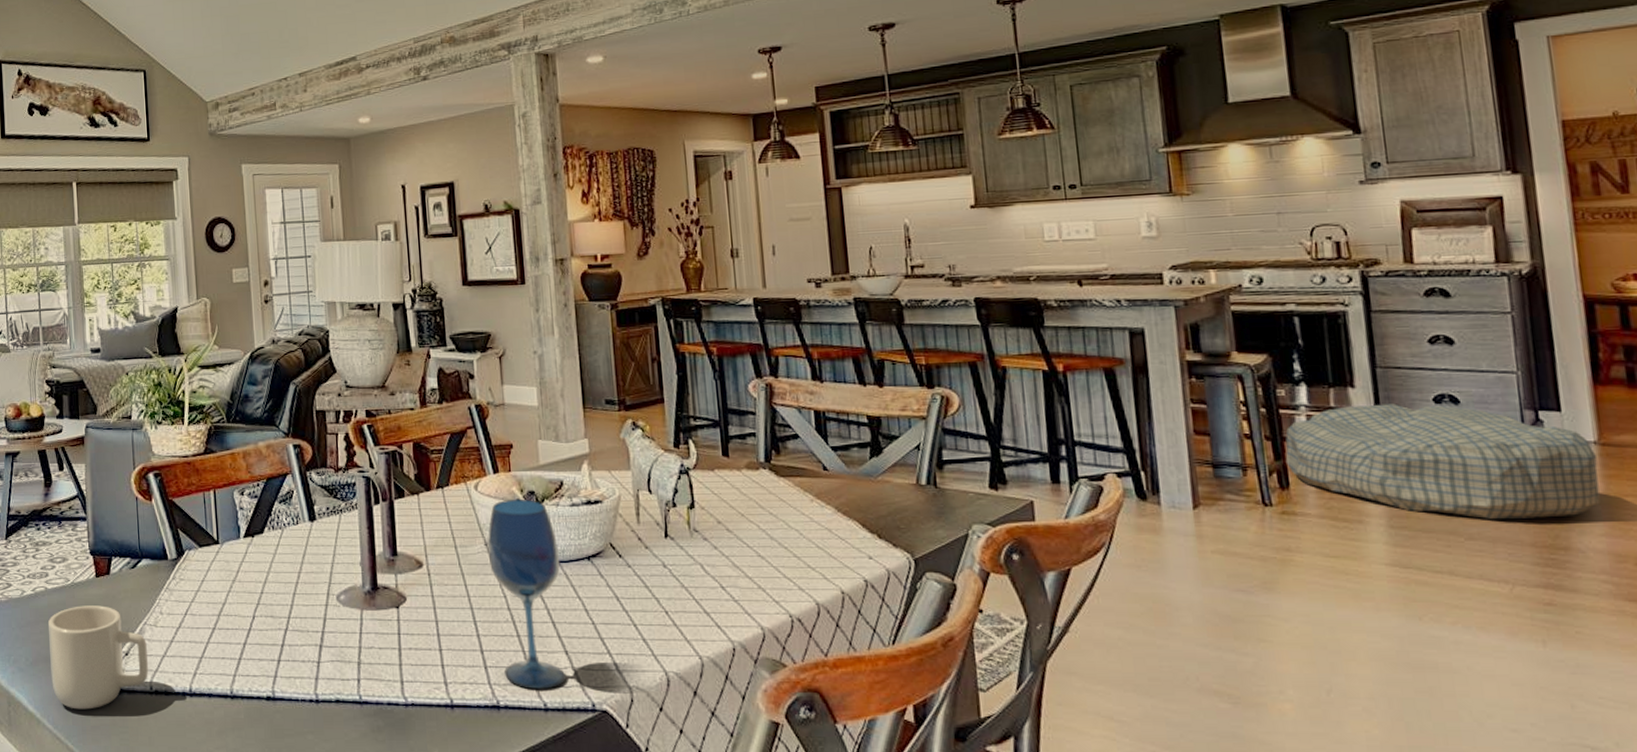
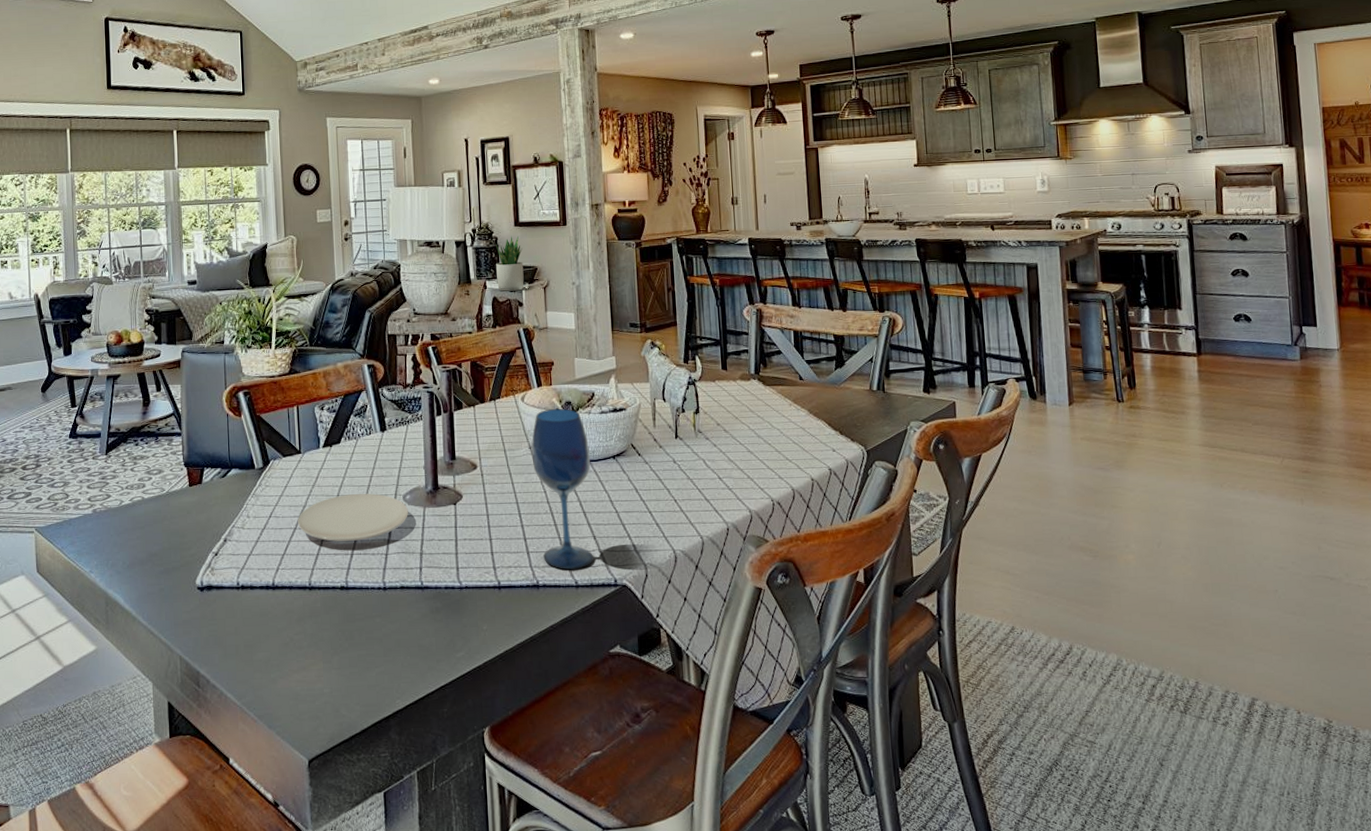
mug: present [47,605,149,710] -> none [144,512,236,606]
plate: none [217,591,343,645] -> present [298,493,408,542]
planter: none [441,296,475,362] -> present [496,236,524,292]
dog bed: present [1285,403,1600,519] -> none [1133,322,1340,409]

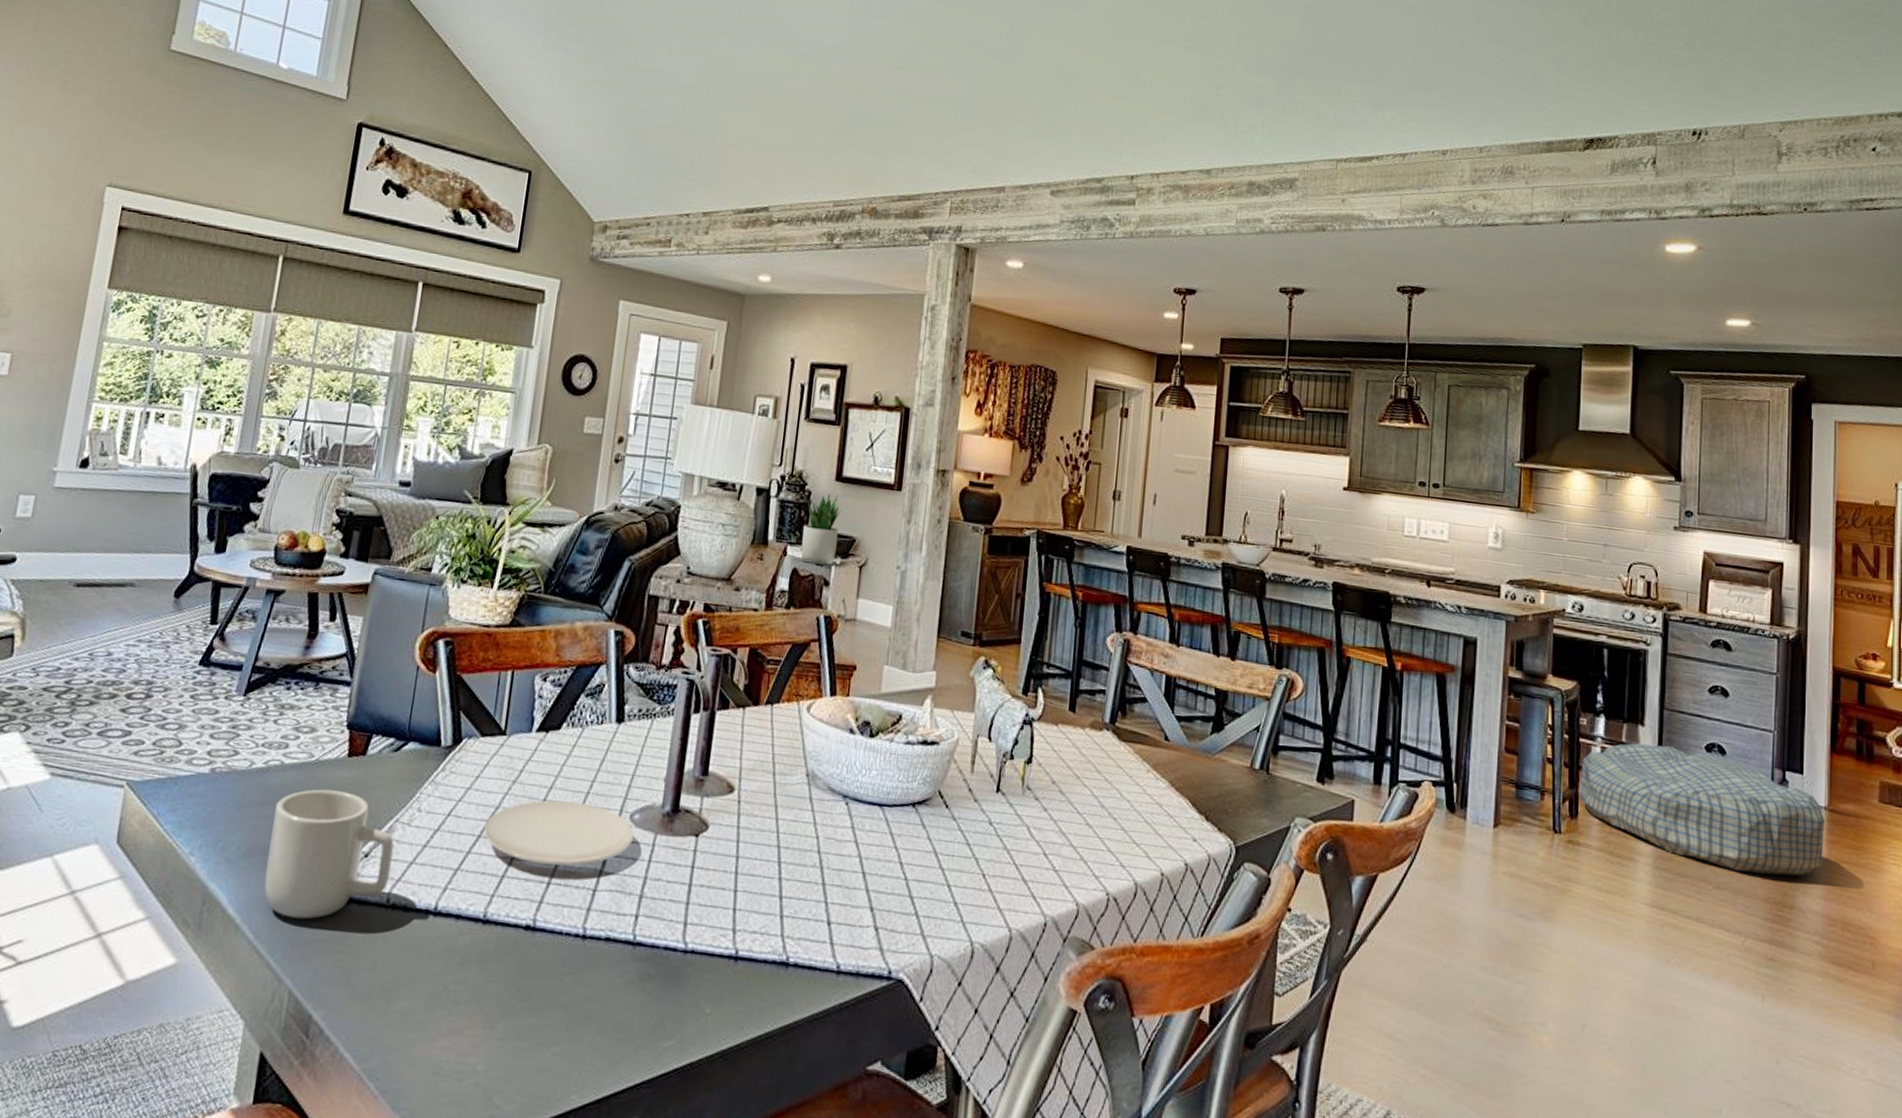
mug: none [144,512,236,606] -> present [264,789,395,920]
wineglass: present [531,409,593,569] -> none [800,727,885,948]
dog bed: none [1133,322,1340,409] -> present [1577,743,1824,876]

